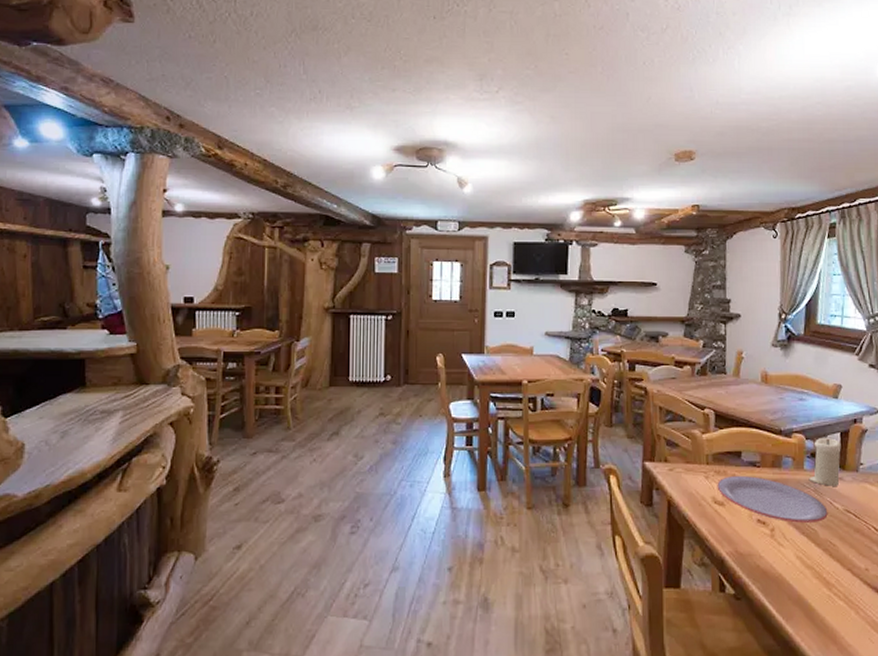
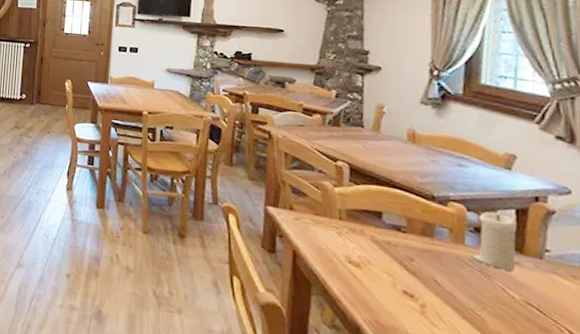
plate: present [717,475,828,523] -> none [352,236,500,309]

